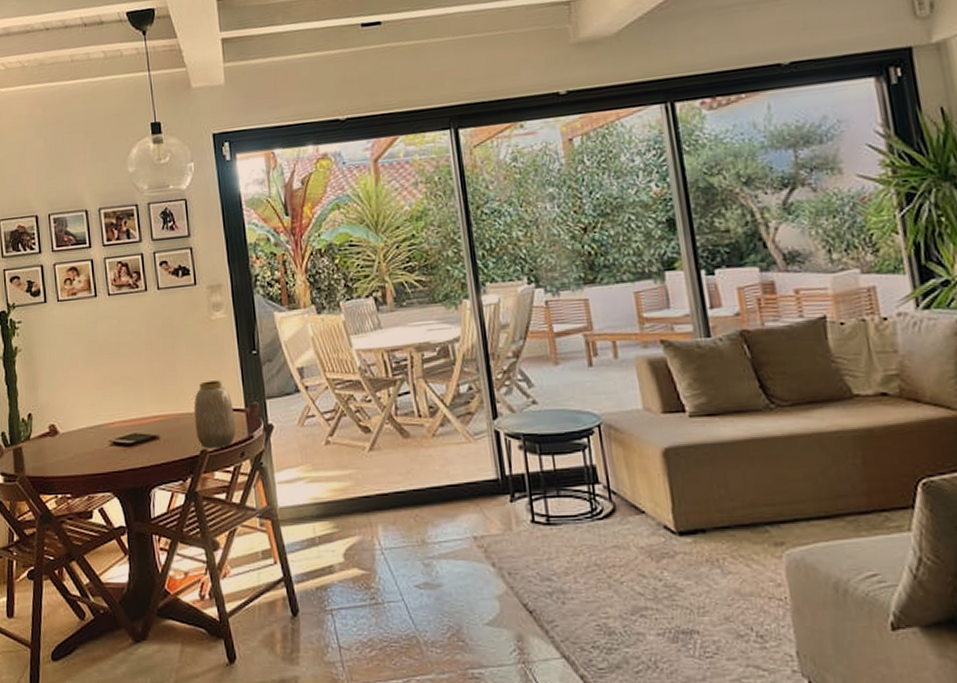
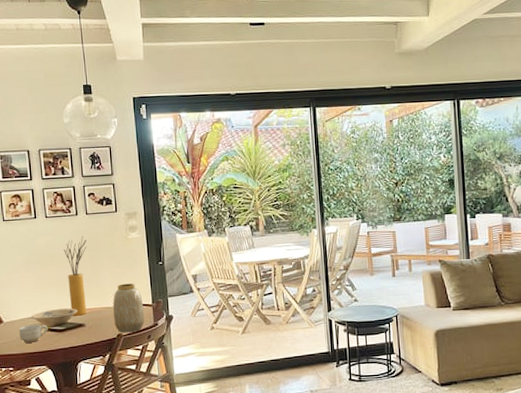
teacup: none [77,436,113,461] -> present [18,324,48,343]
bowl: none [92,414,150,440] -> present [31,308,78,327]
vase: none [130,317,161,425] -> present [63,235,87,316]

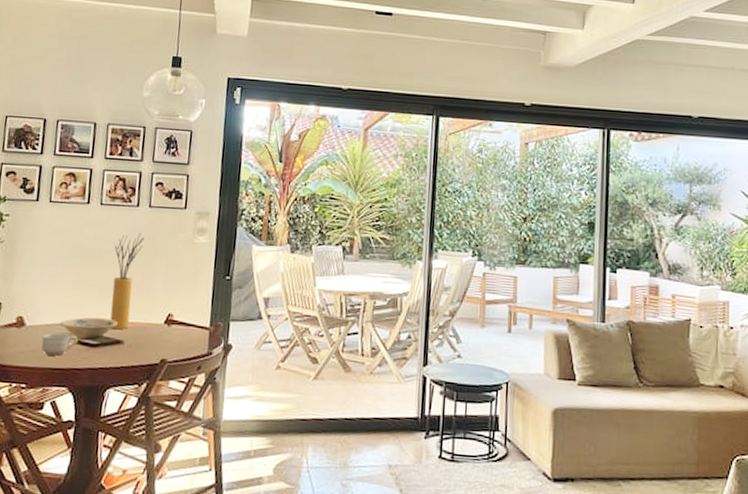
vase: present [112,283,145,333] -> none [159,297,199,359]

